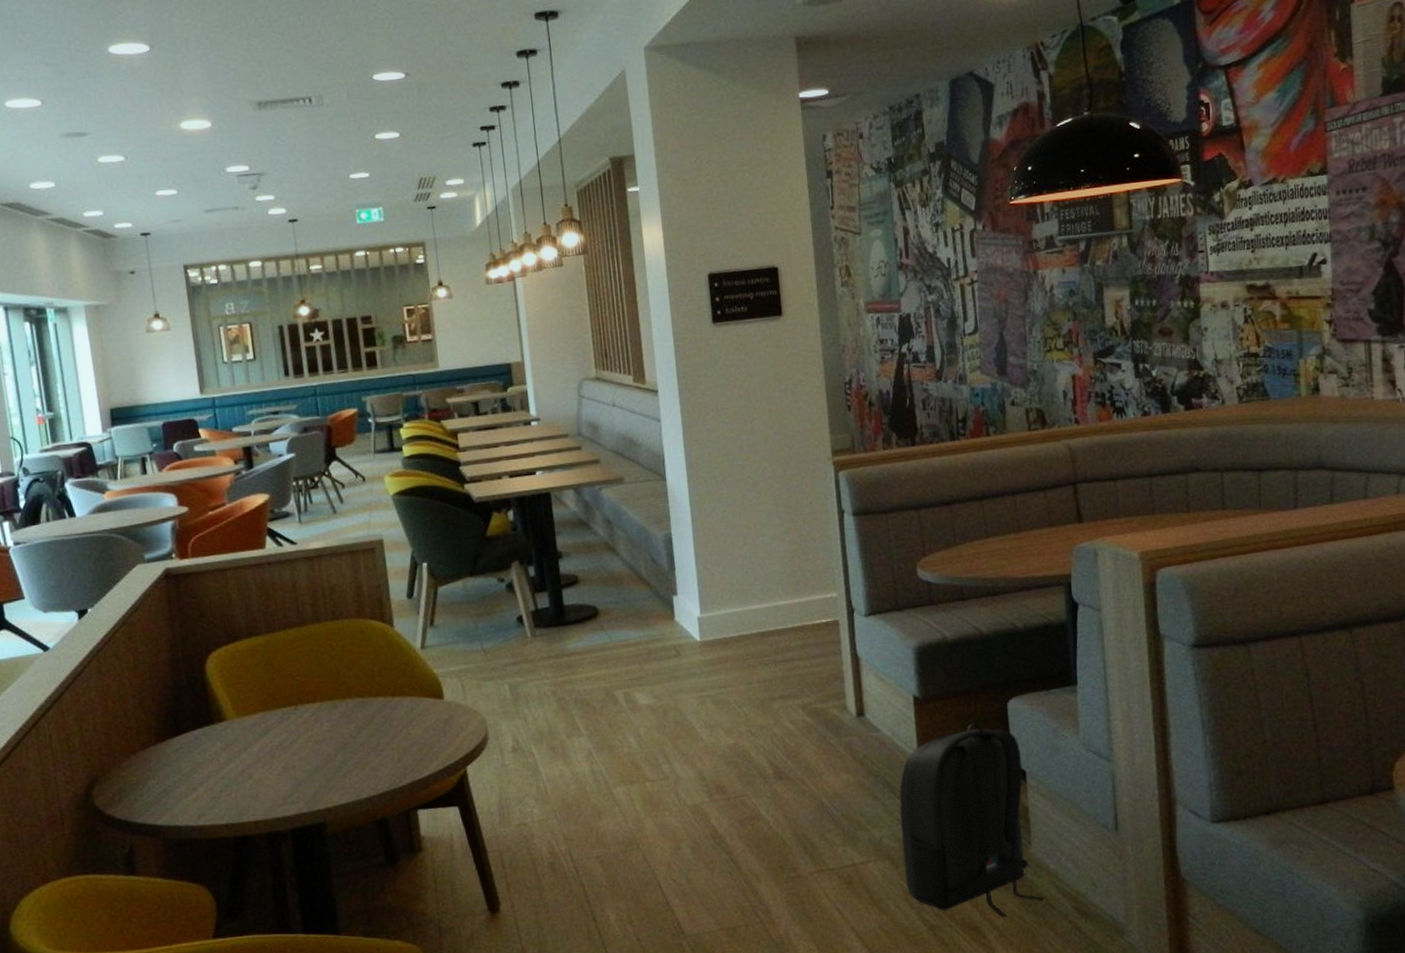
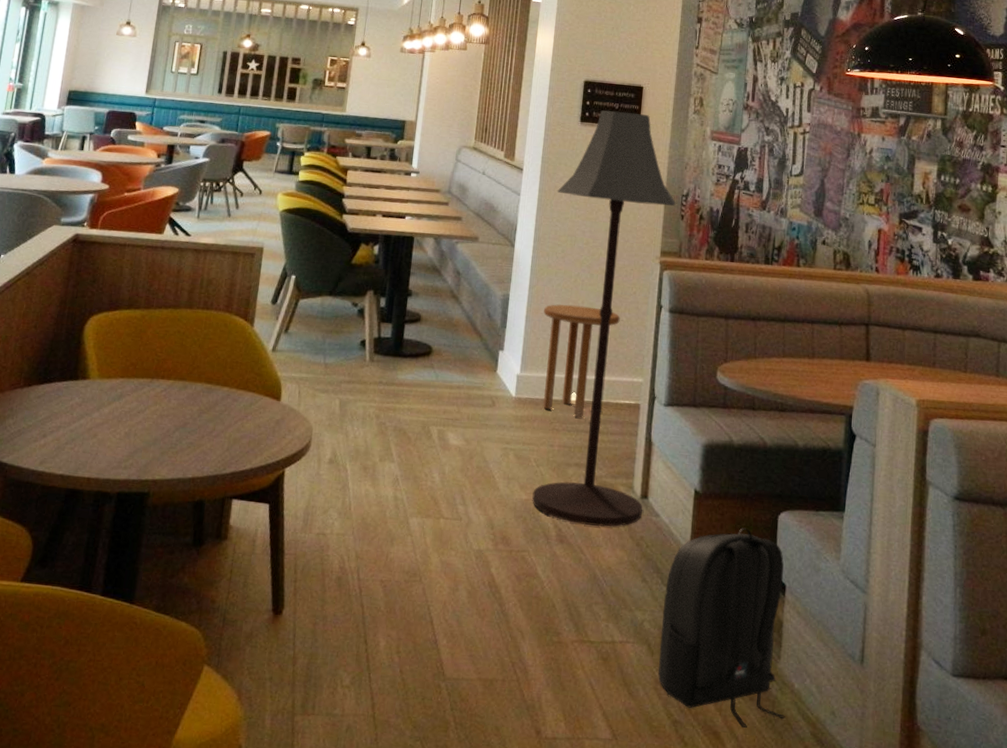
floor lamp: none [701,299,861,757] -> present [532,110,676,527]
side table: none [713,527,800,649] -> present [543,304,620,418]

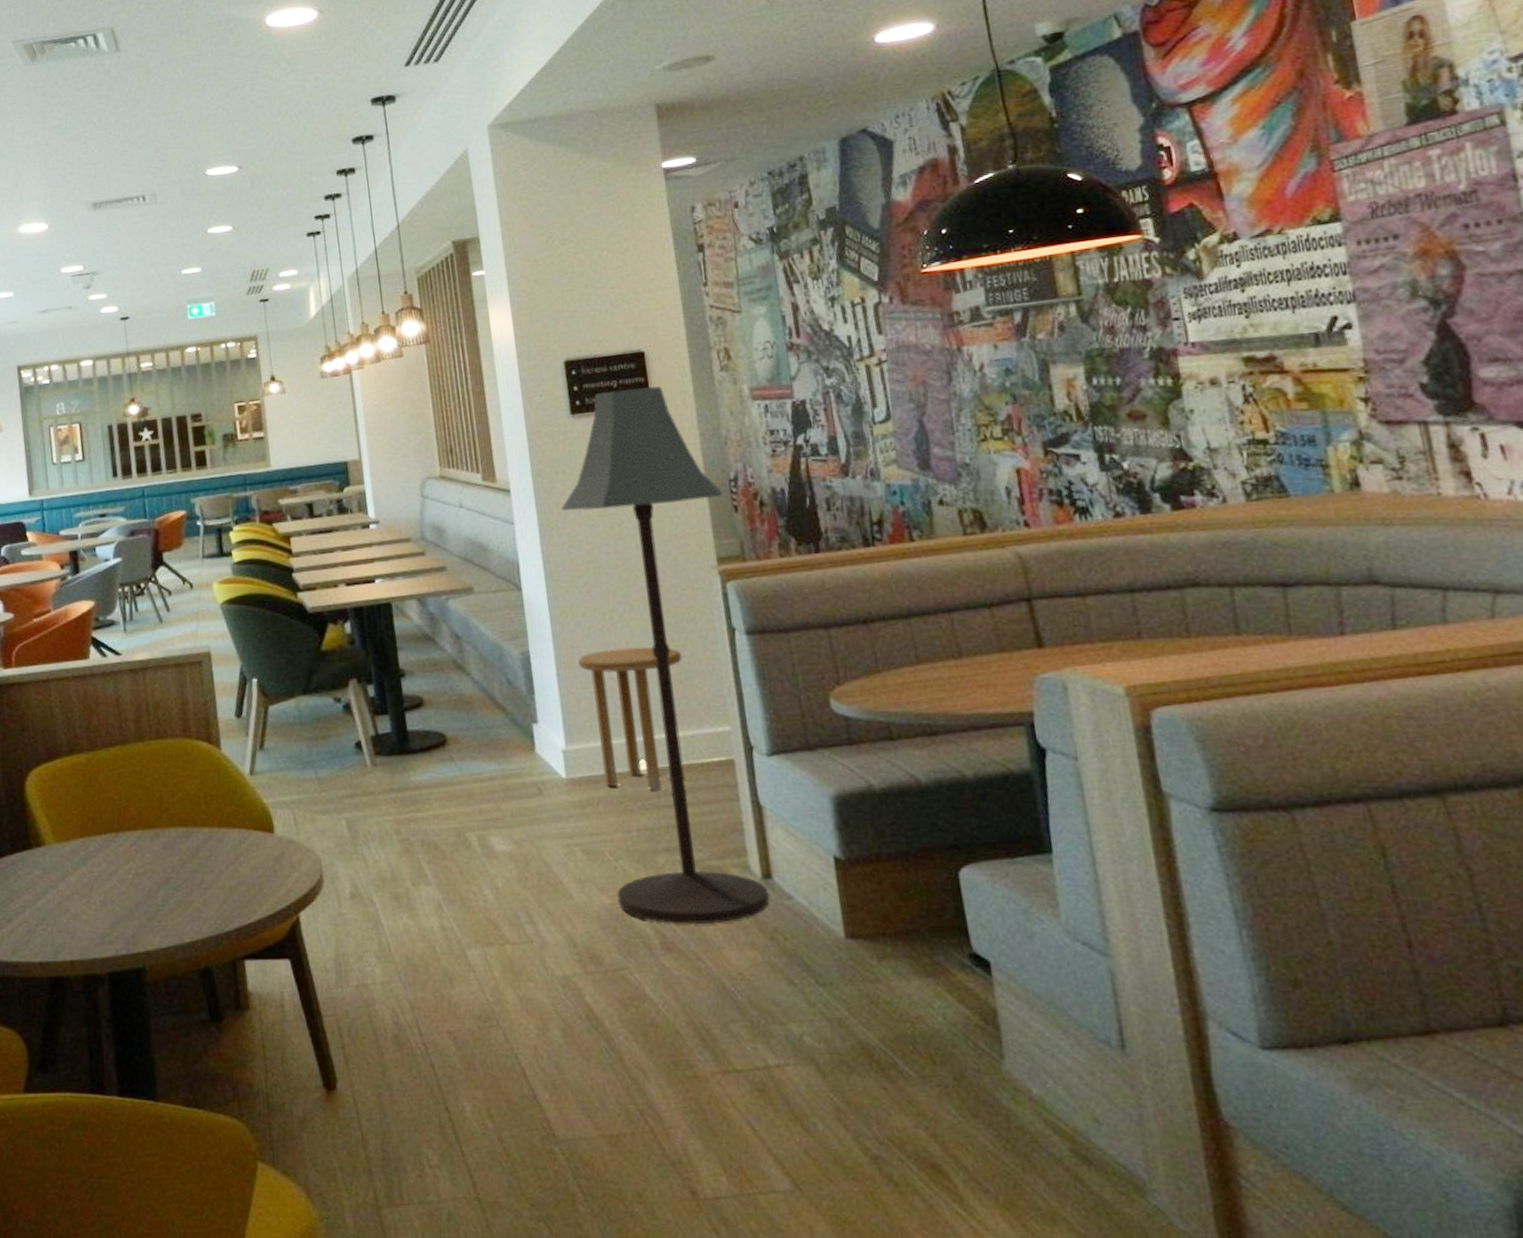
backpack: present [658,528,785,728] -> none [822,895,1029,1154]

